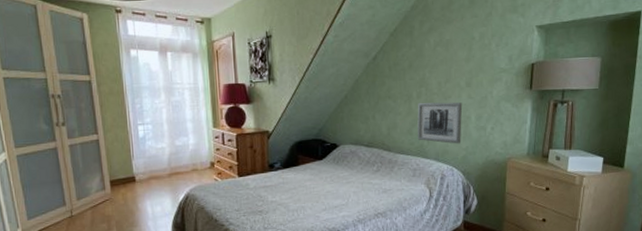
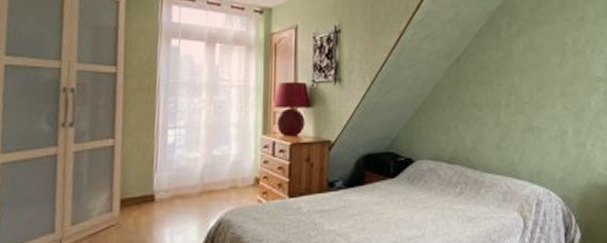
wall art: present [417,102,463,144] -> none [506,112,559,163]

